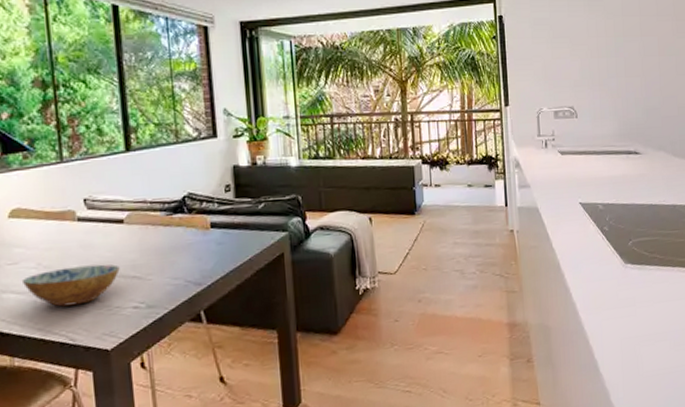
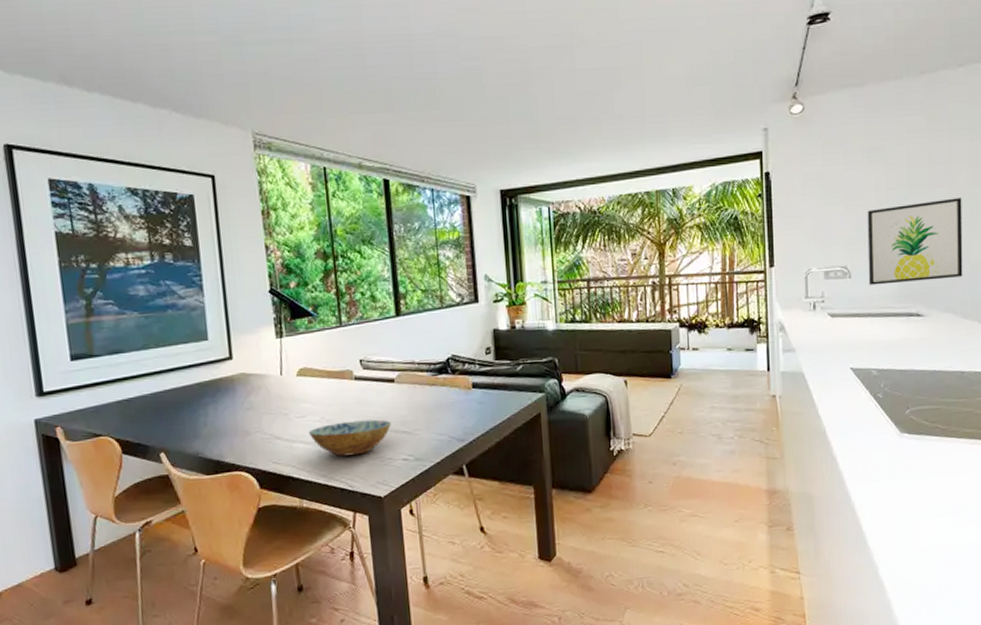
wall art: none [589,46,672,125] -> present [867,197,963,286]

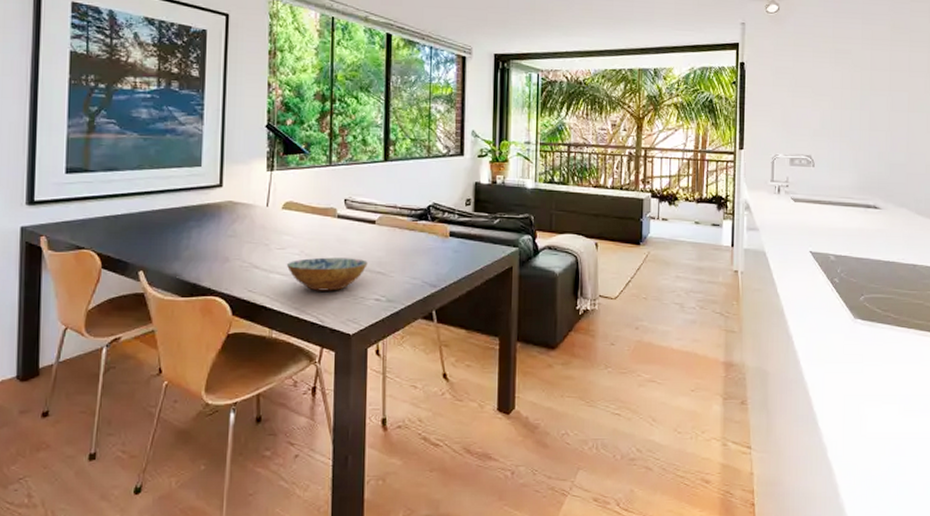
wall art: present [867,197,963,286] -> none [830,102,920,176]

